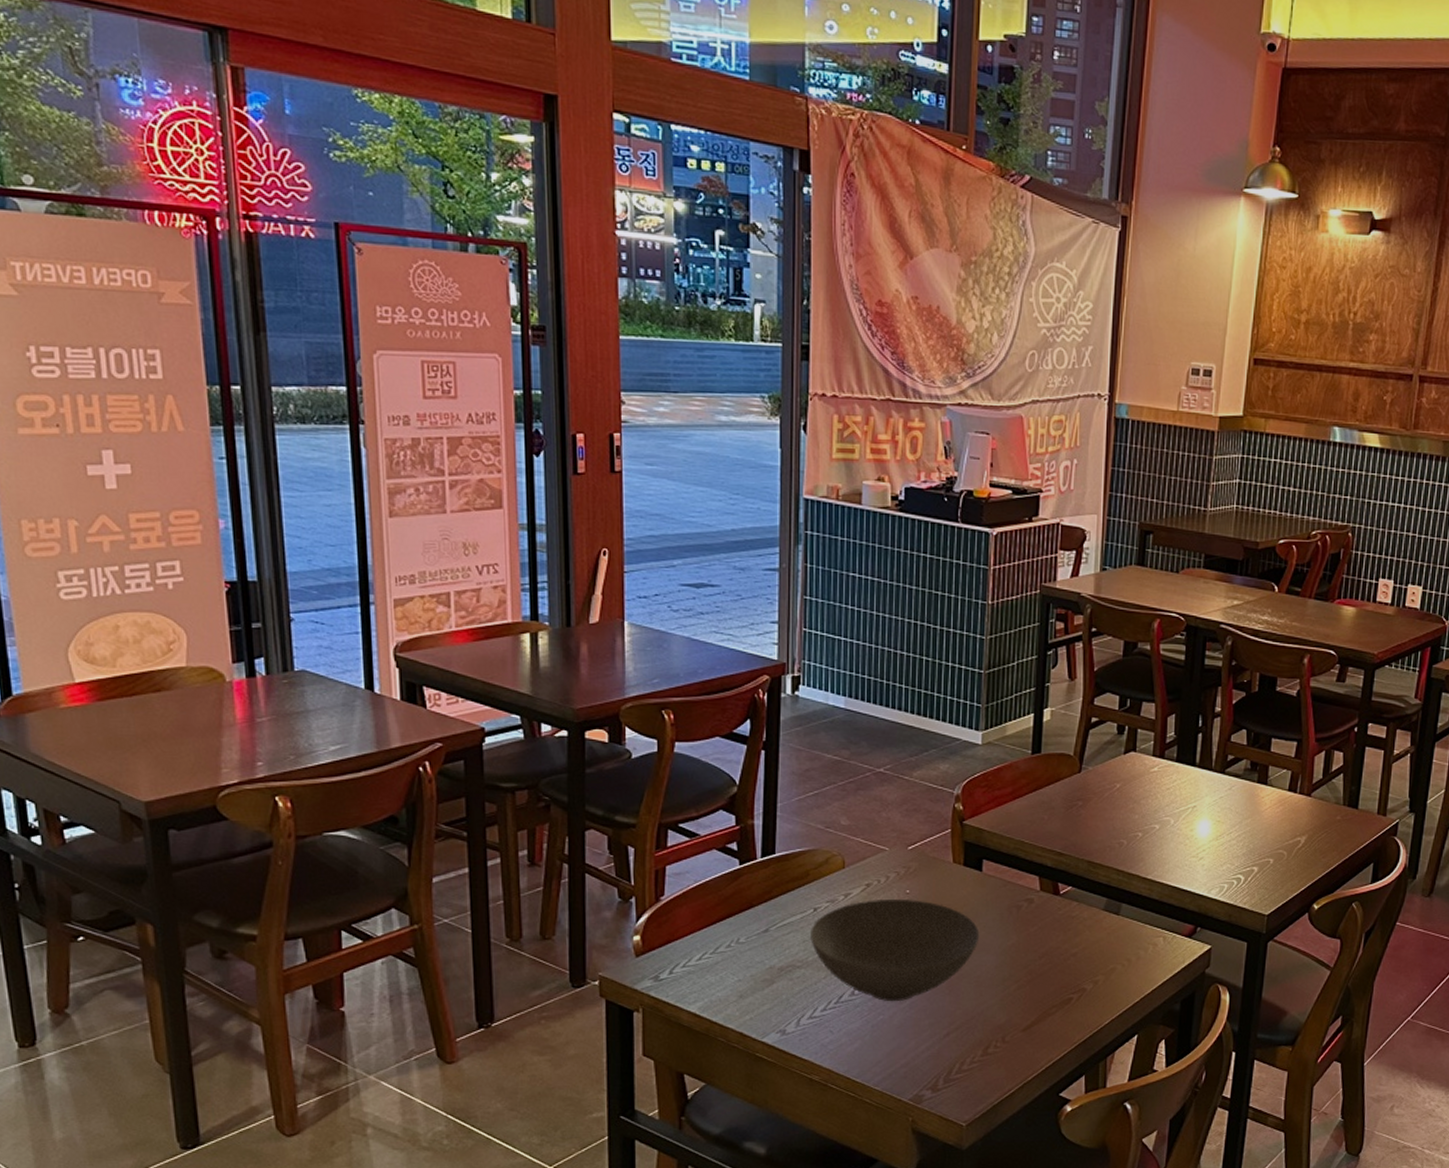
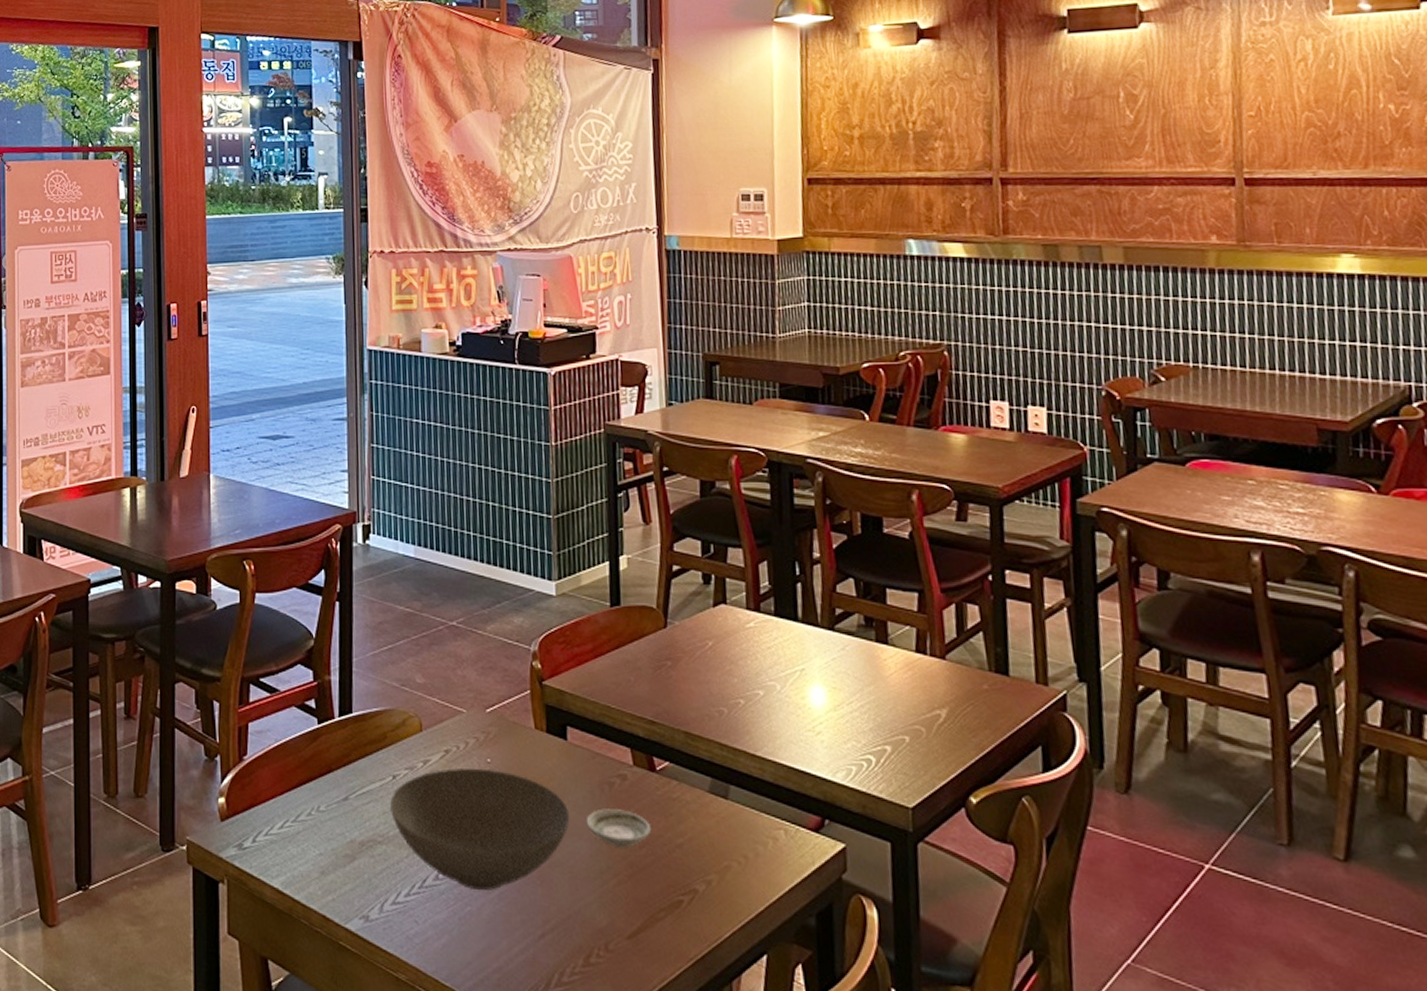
saucer: none [993,928,1051,959] -> present [585,808,652,848]

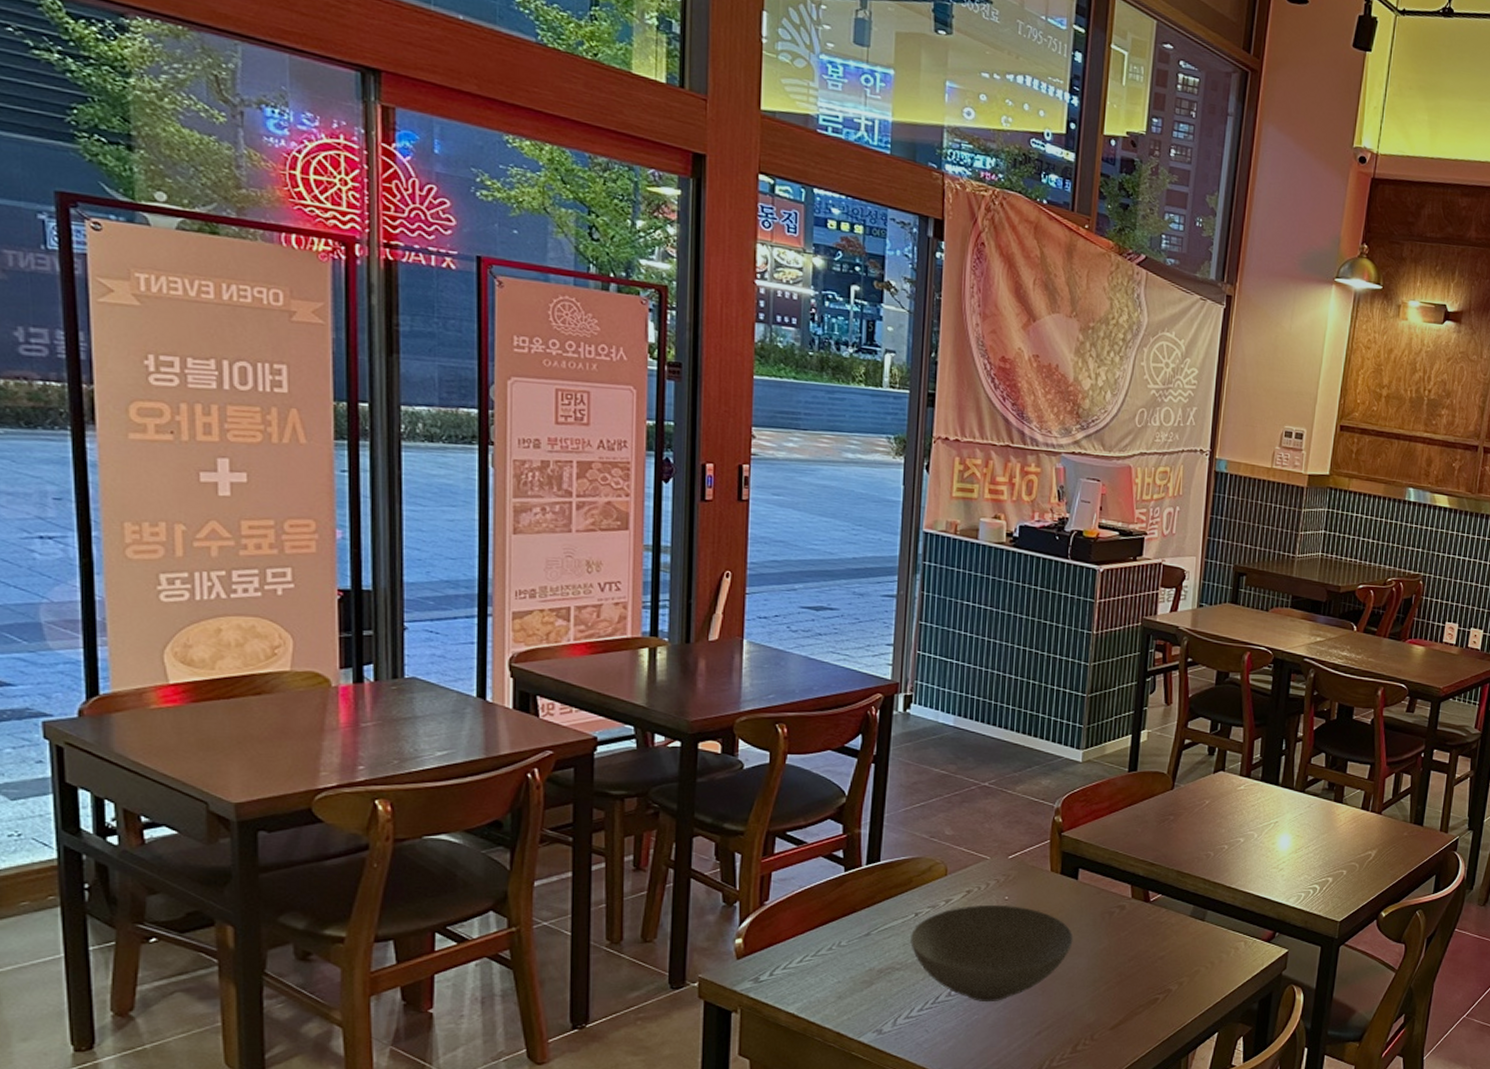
saucer: present [585,808,652,848] -> none [1086,932,1141,962]

